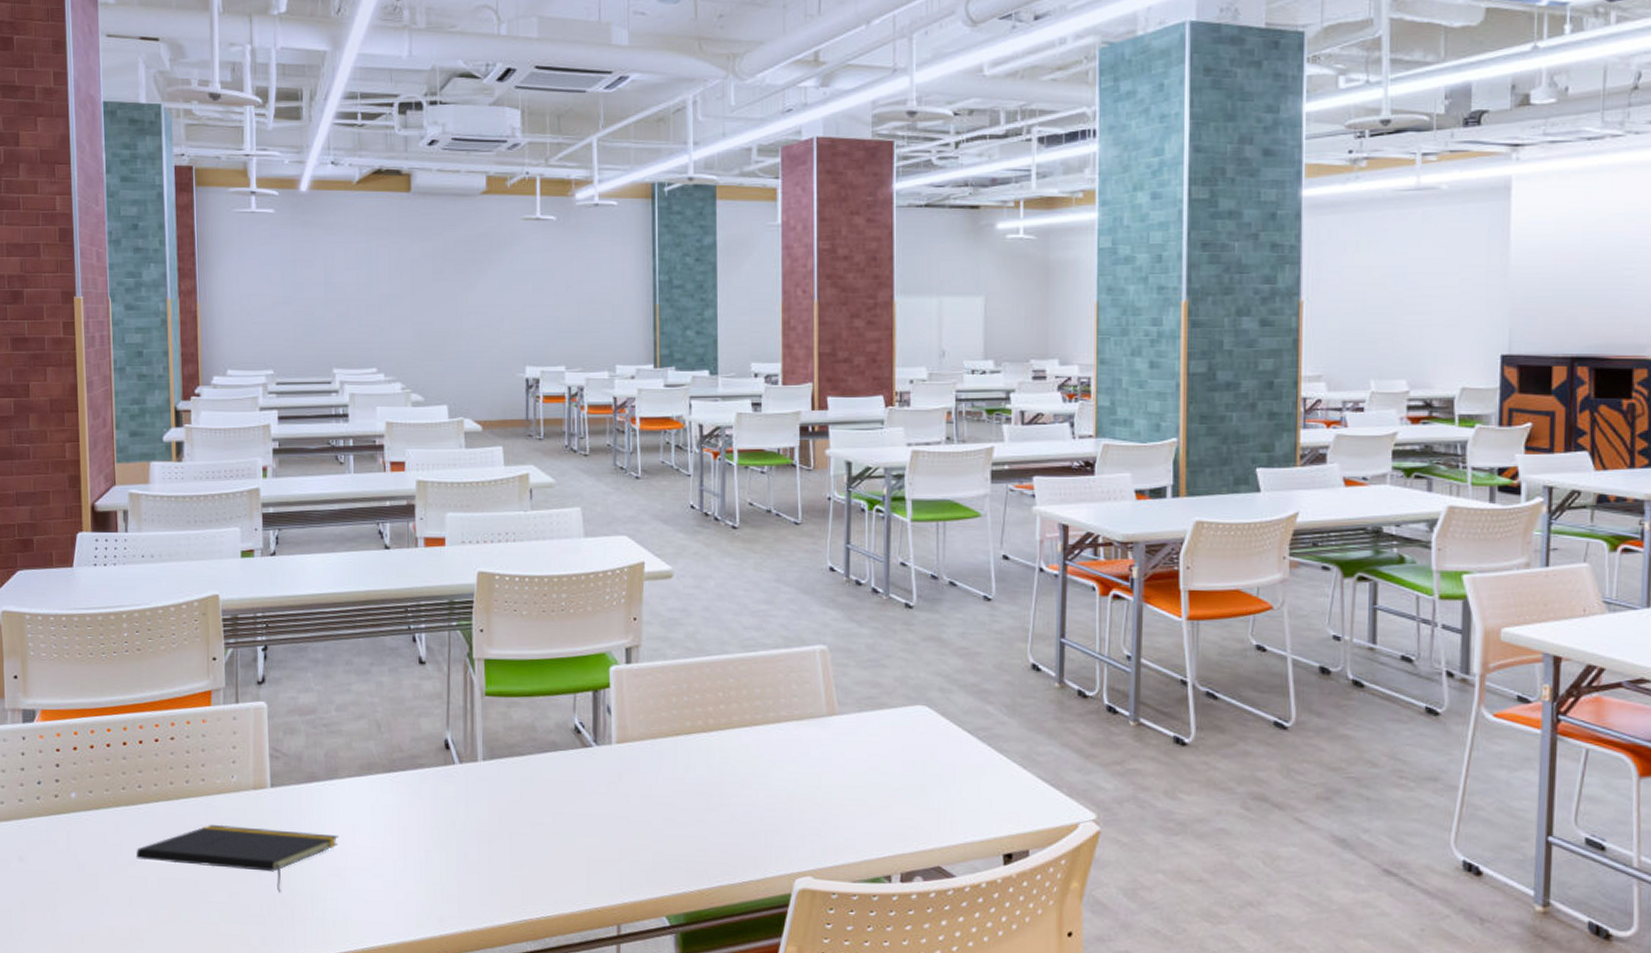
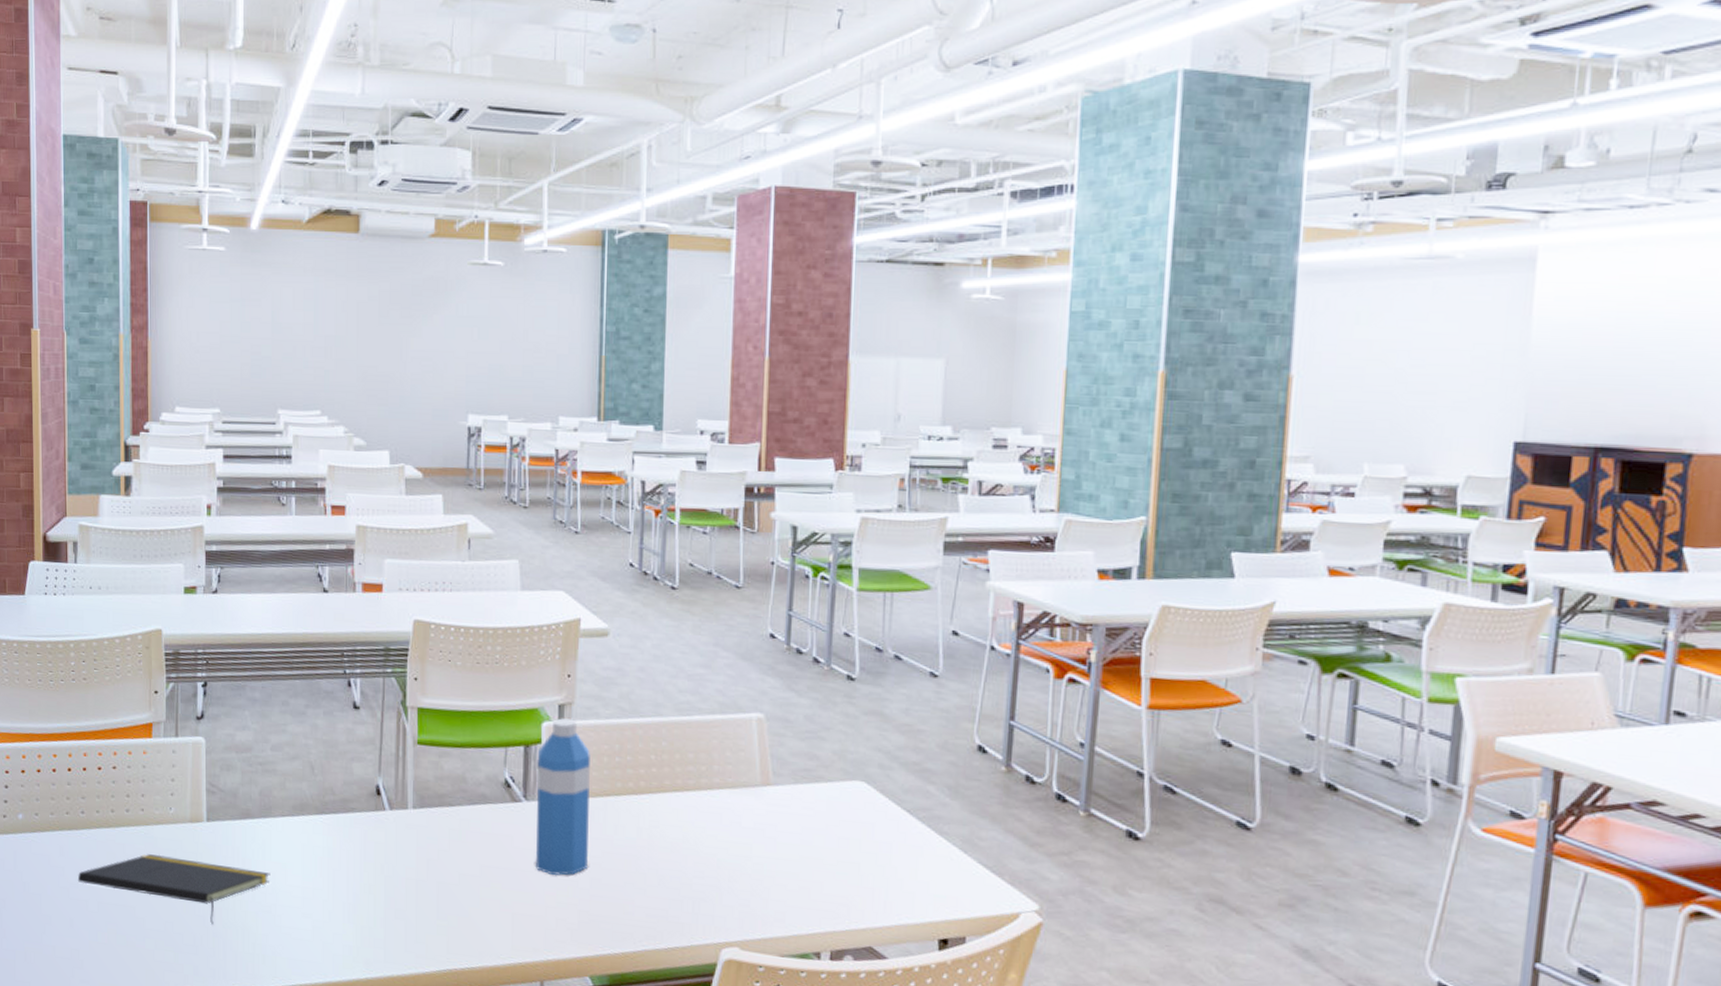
water bottle: none [607,661,660,818] -> present [535,718,590,876]

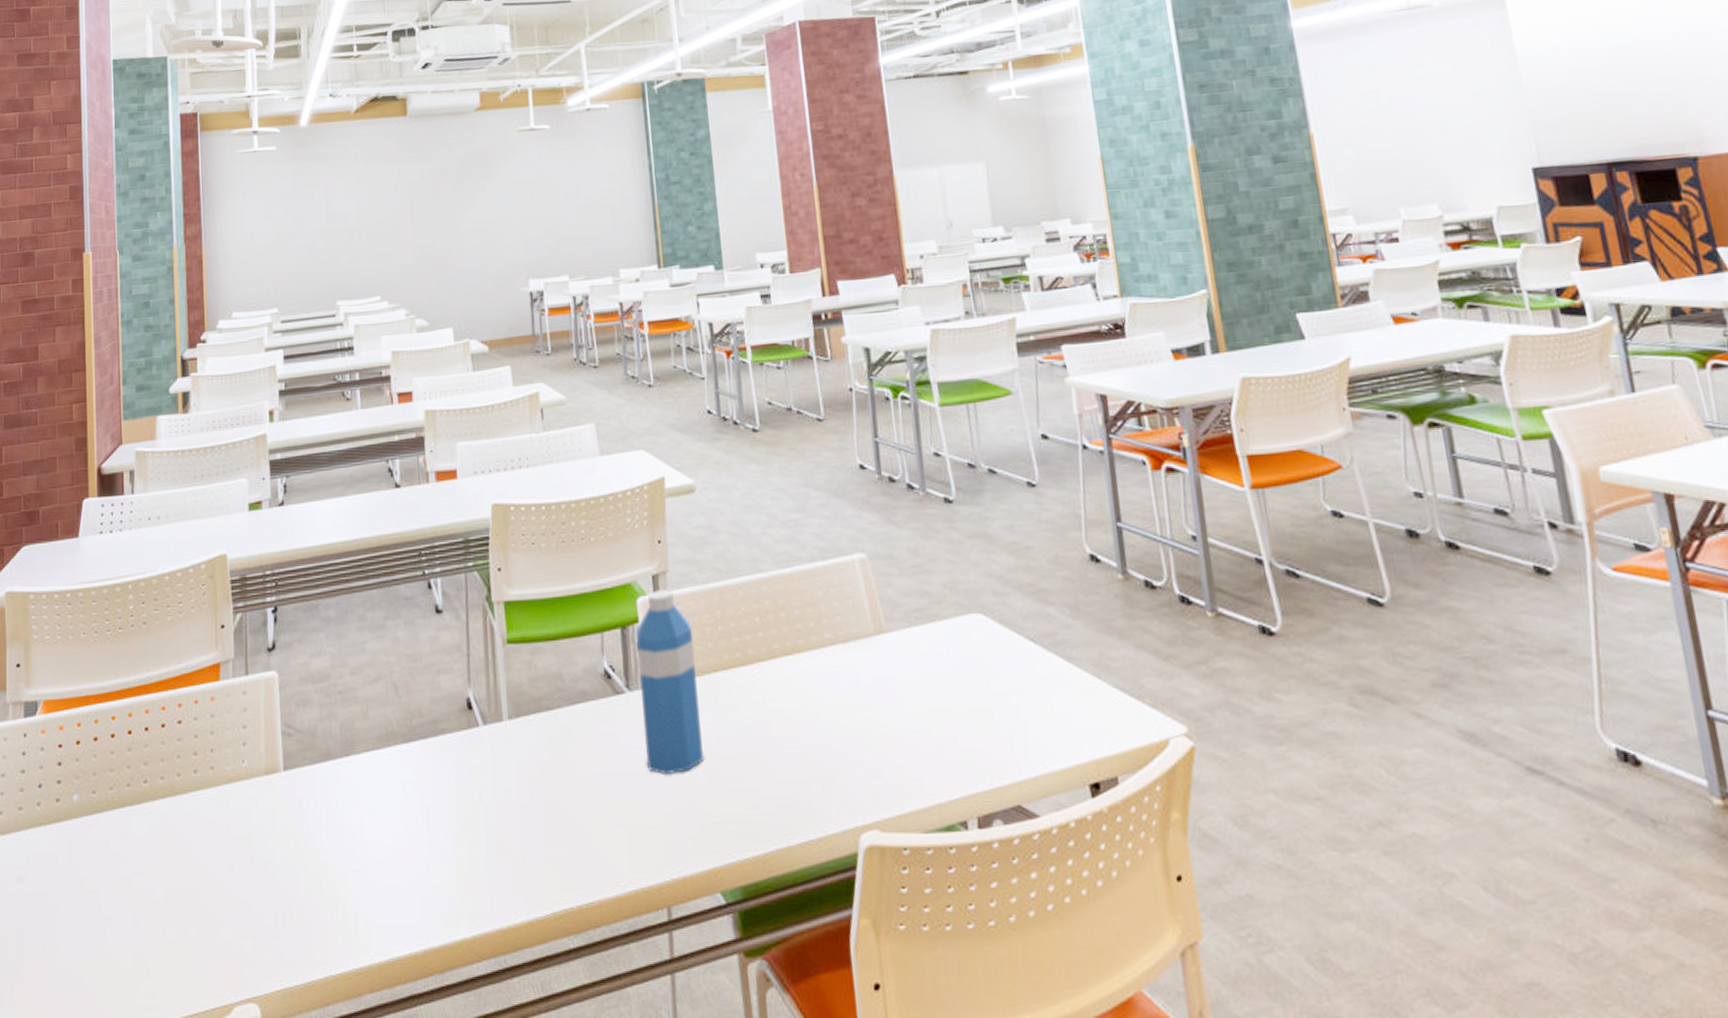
notepad: present [77,854,271,924] -> none [141,819,358,897]

